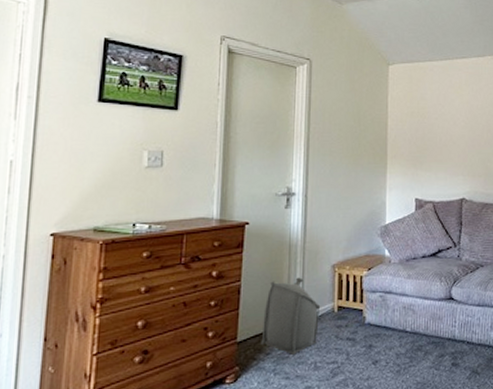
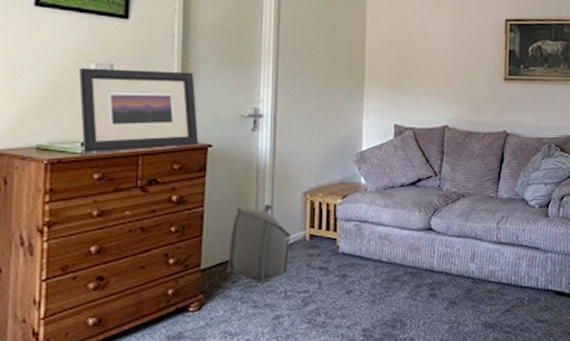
picture frame: none [133,155,237,233] -> present [79,67,199,153]

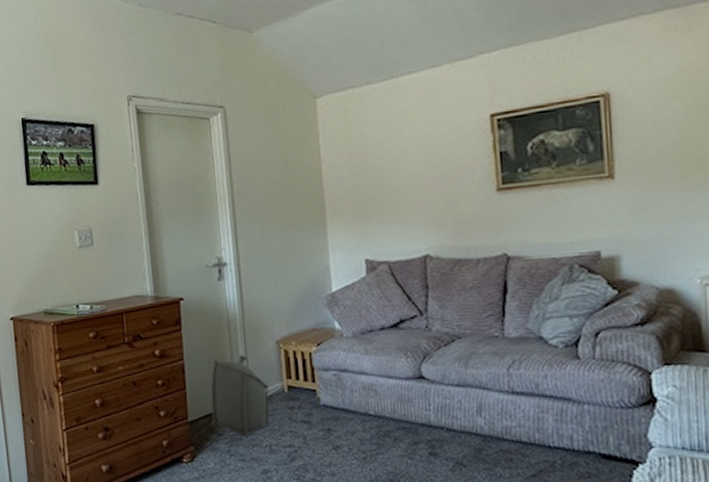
picture frame: present [79,67,199,153] -> none [66,229,171,314]

